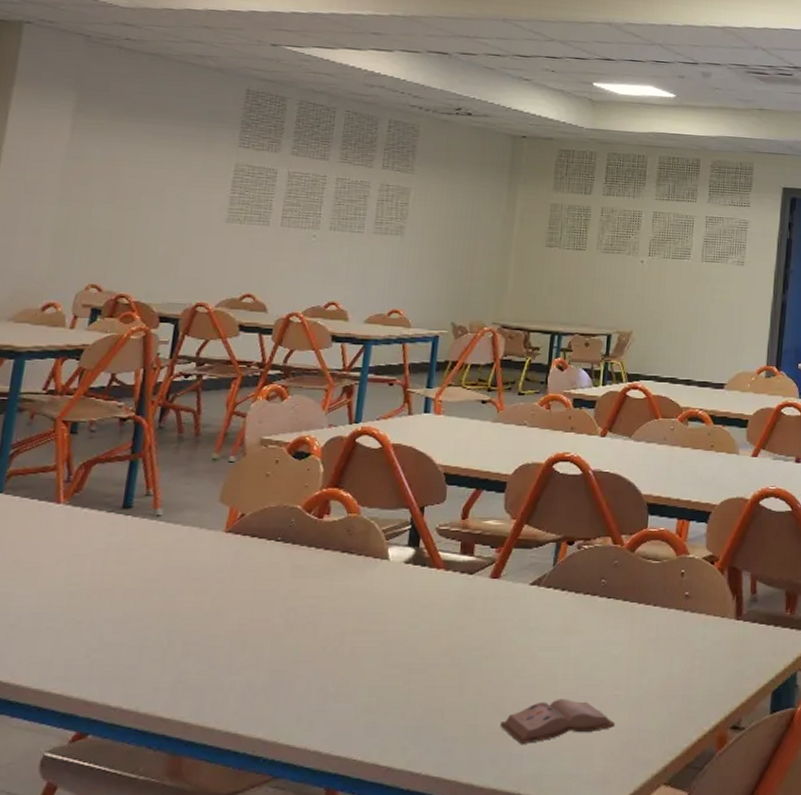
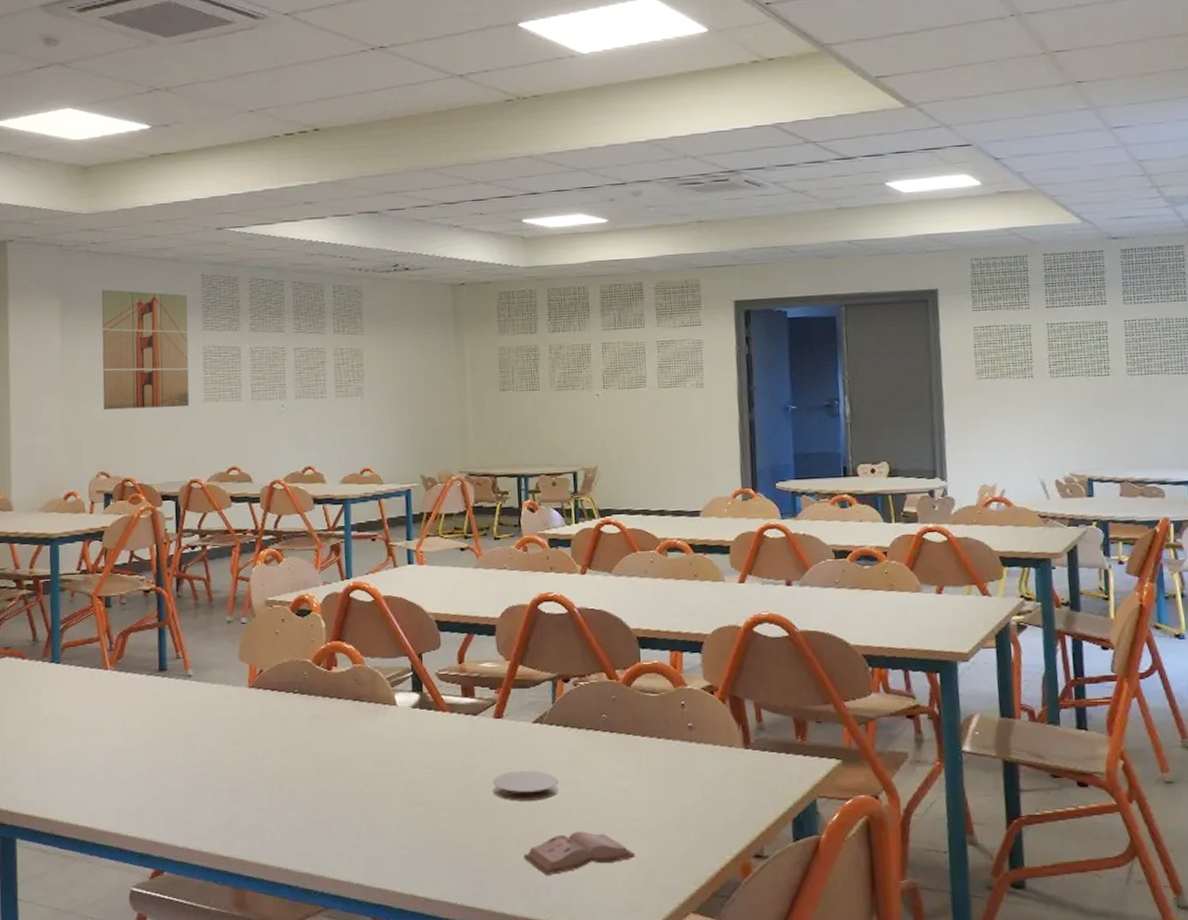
wall art: none [107,89,227,225] -> present [101,289,190,410]
coaster: none [478,634,548,666] -> present [492,770,559,801]

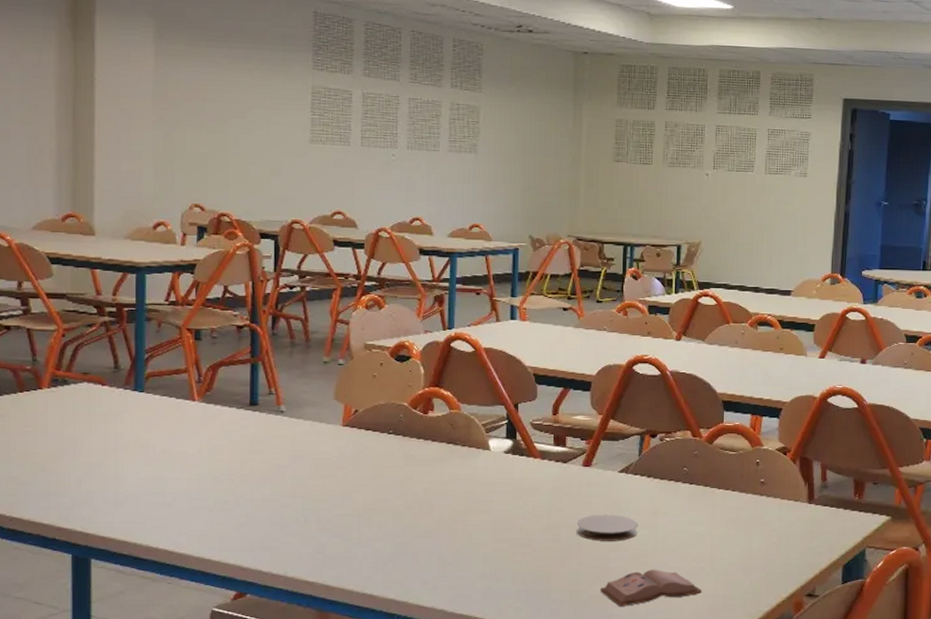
wall art: present [101,289,190,410] -> none [200,15,297,146]

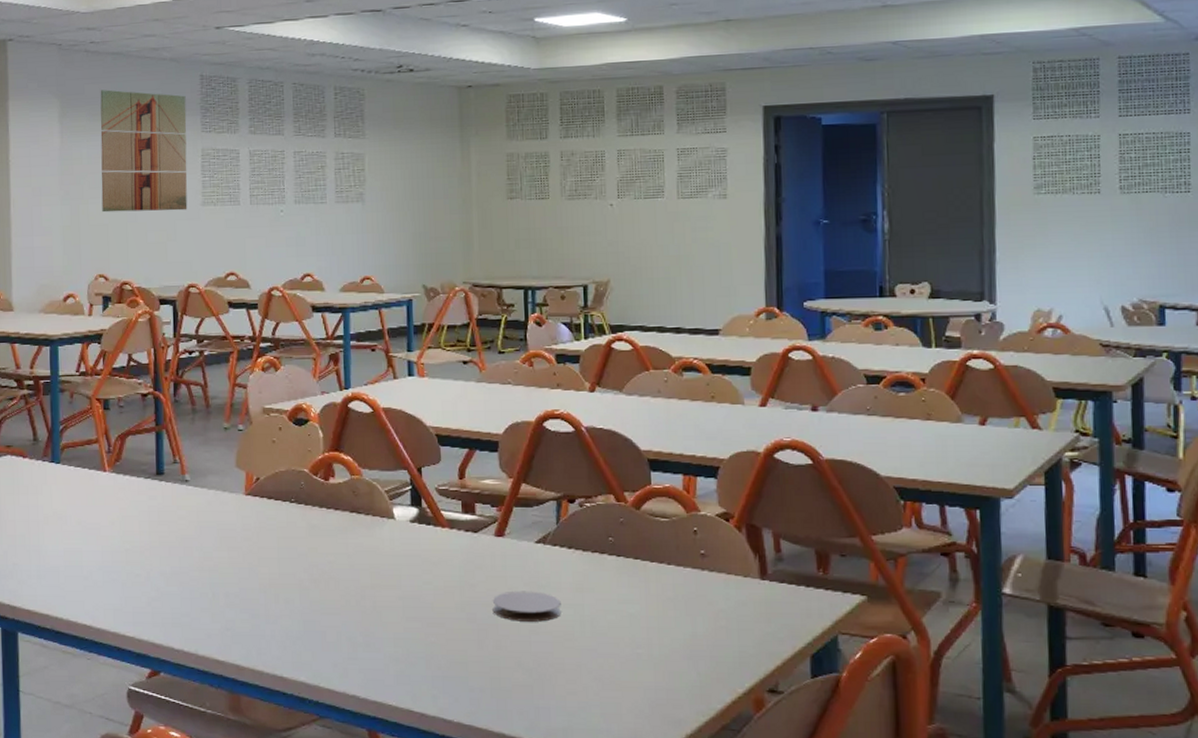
wall art: none [200,15,297,146] -> present [100,89,188,213]
book: present [600,569,702,606] -> none [523,655,640,698]

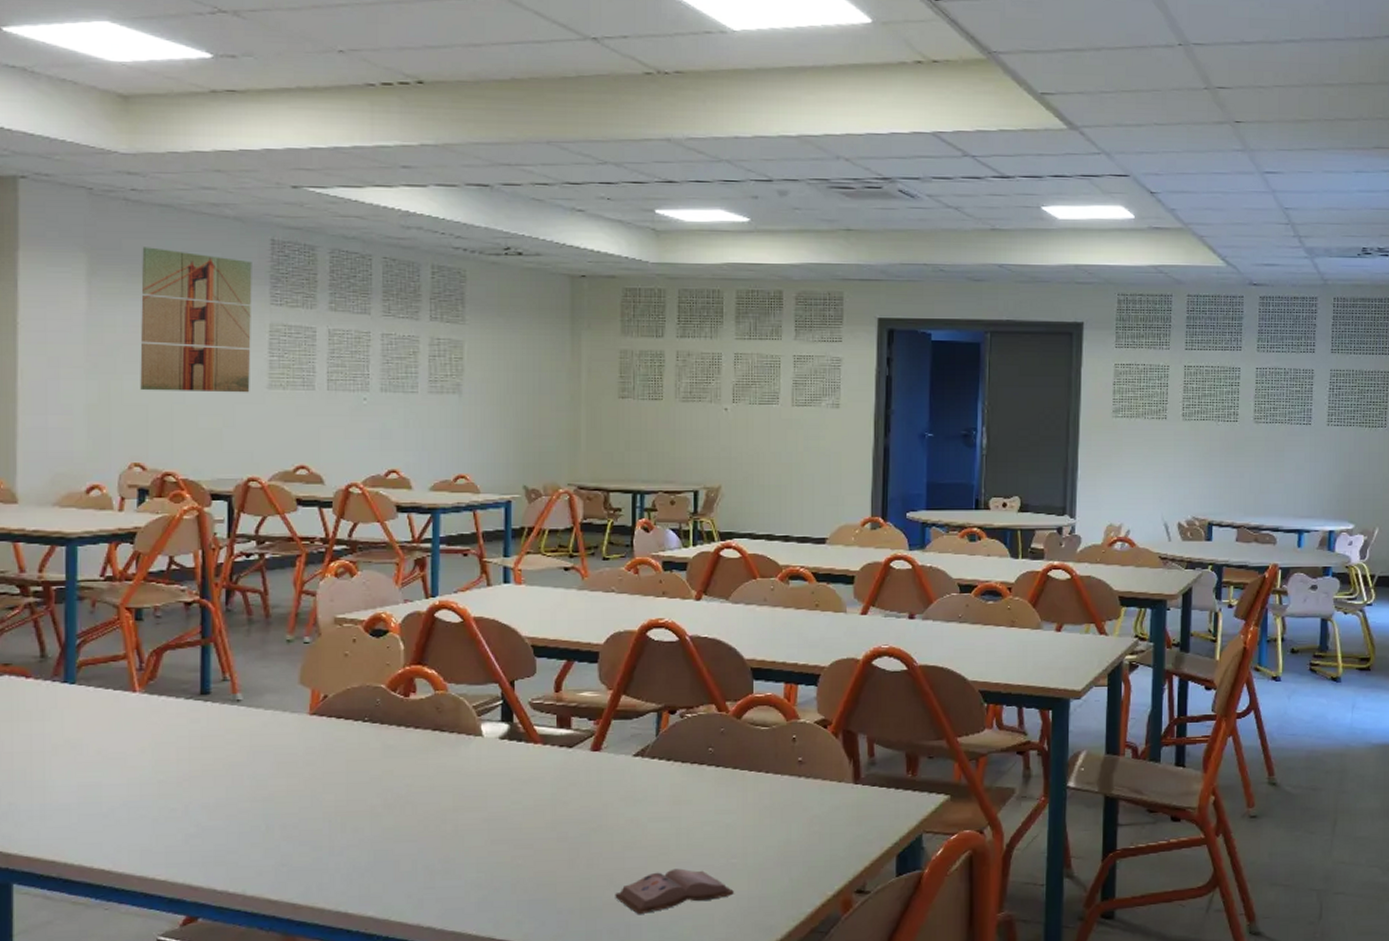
coaster: present [492,591,561,622] -> none [585,806,657,838]
book: none [523,655,640,698] -> present [615,868,734,914]

